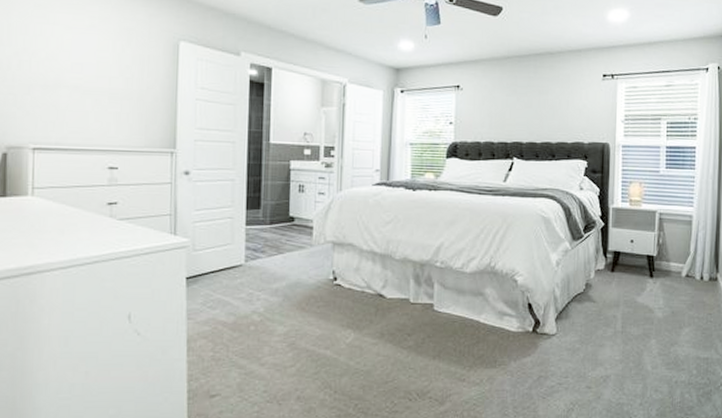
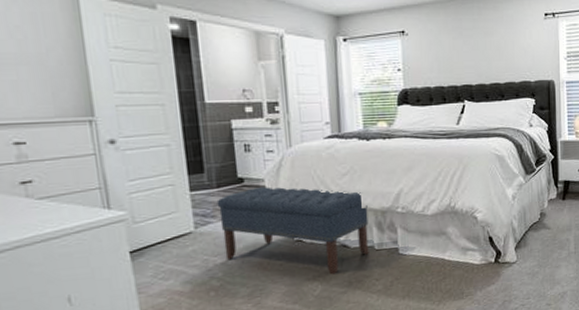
bench: none [267,228,407,324] -> present [216,187,369,275]

